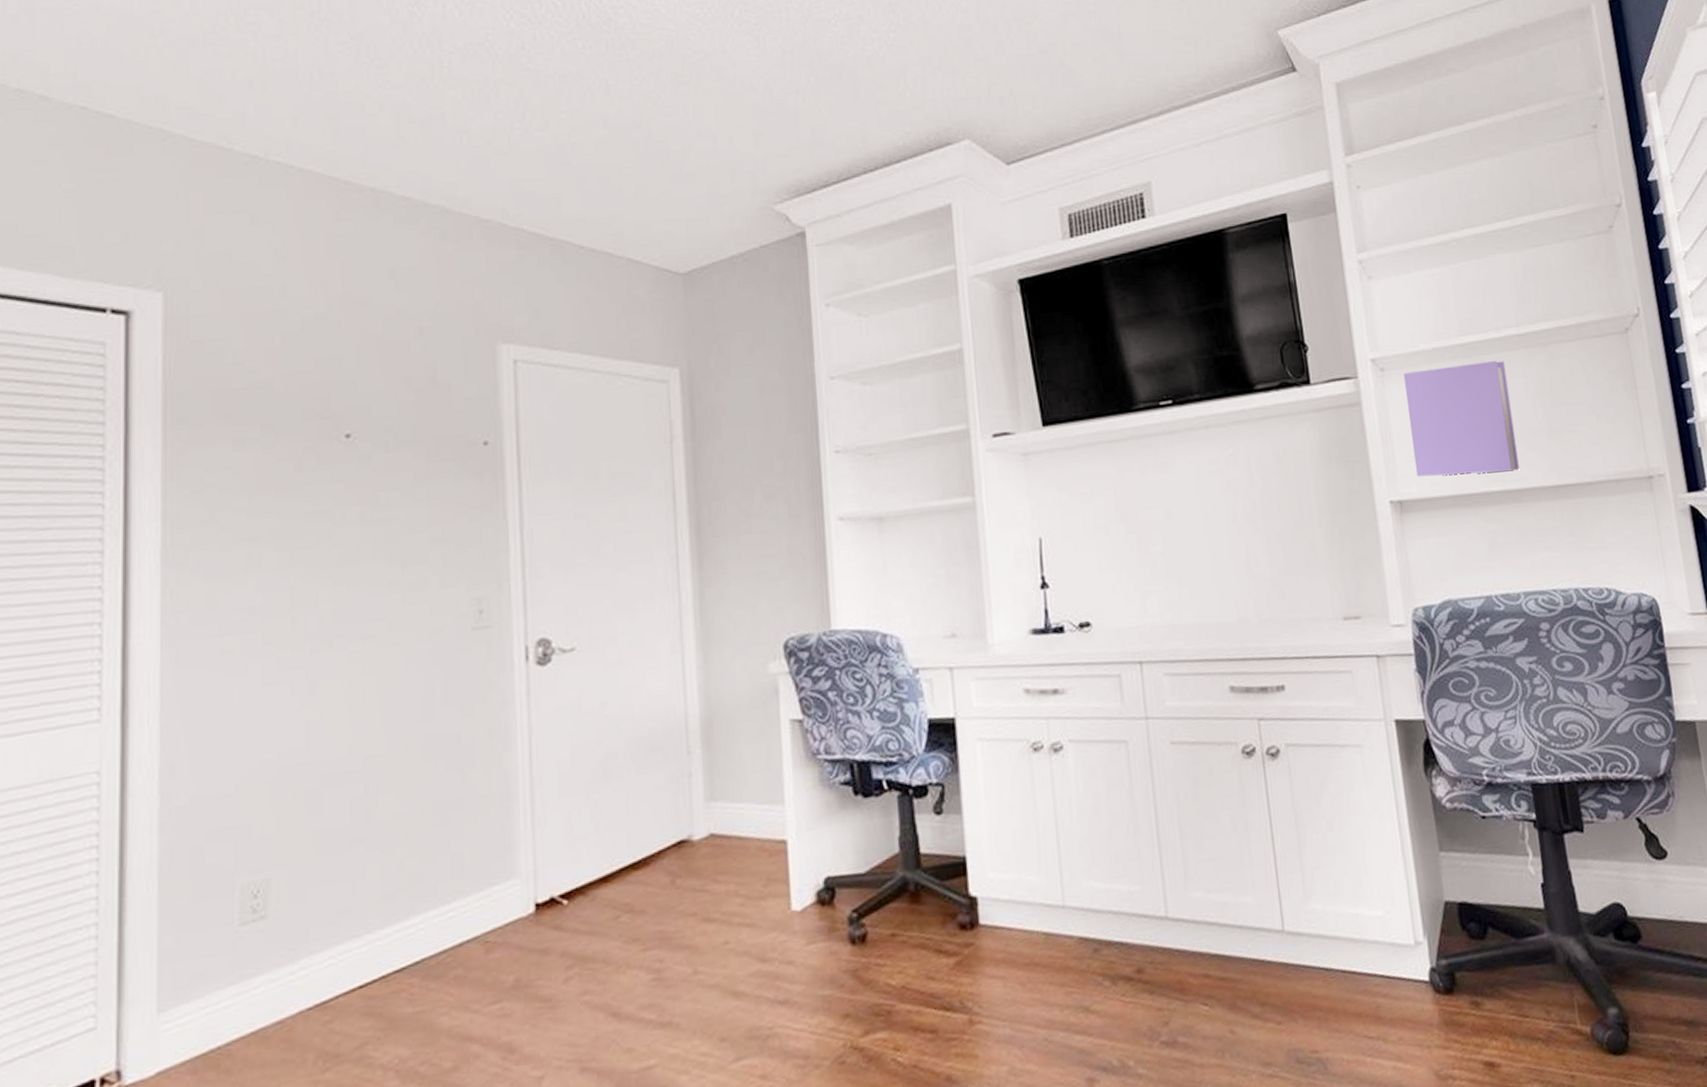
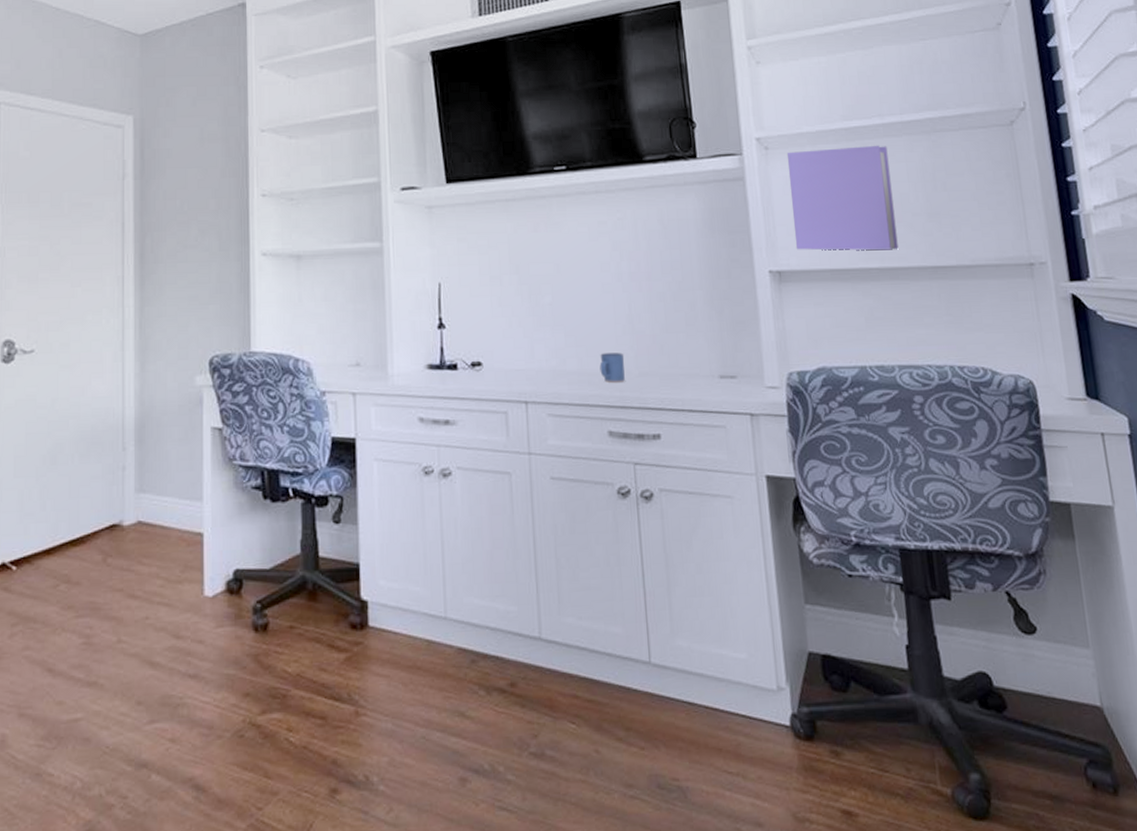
mug: none [1217,600,1245,634] -> present [599,353,625,384]

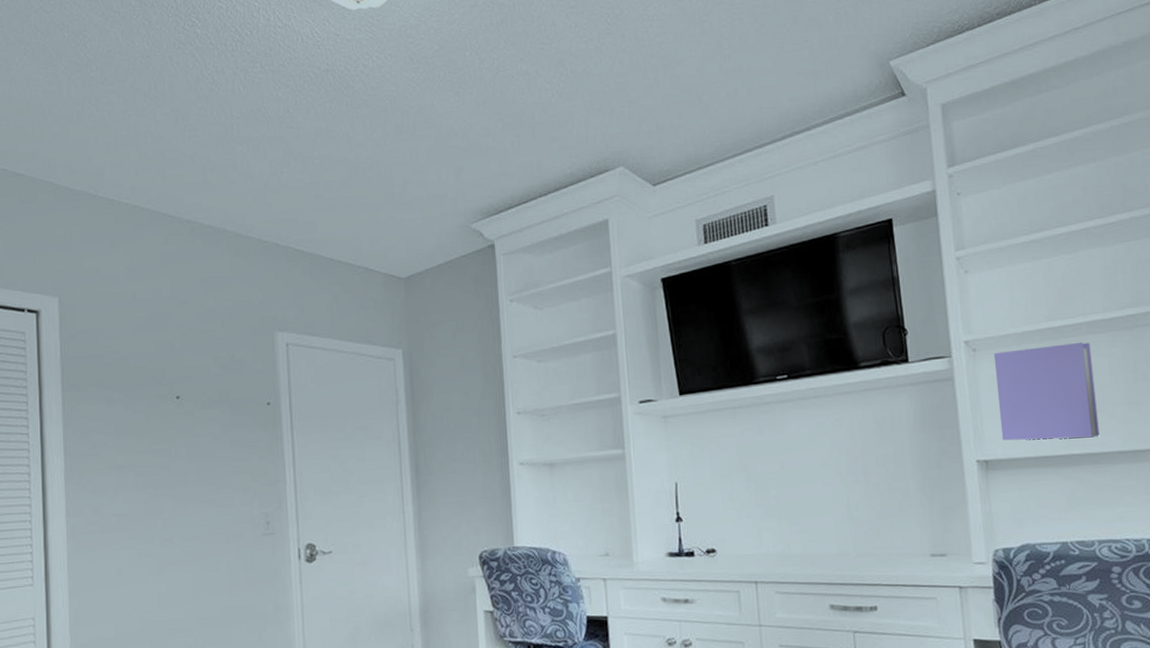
mug: present [599,353,625,384] -> none [821,537,844,564]

